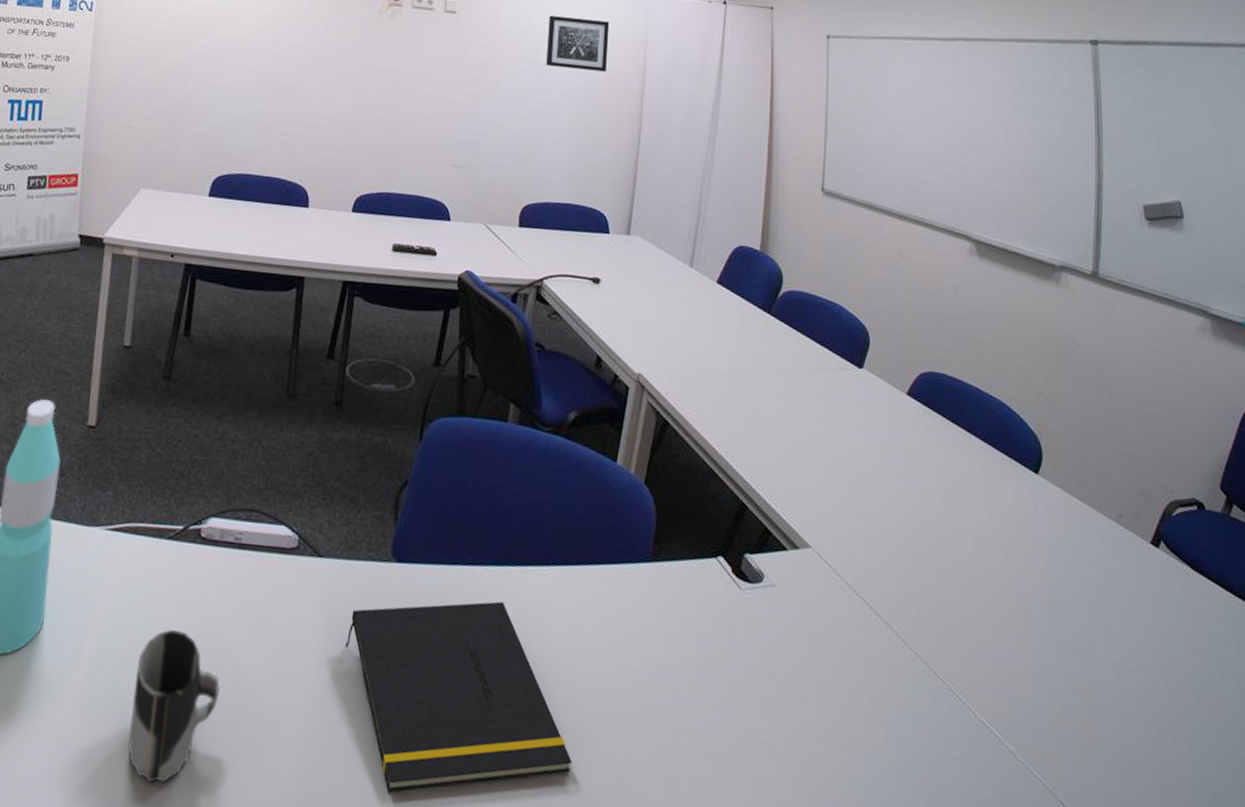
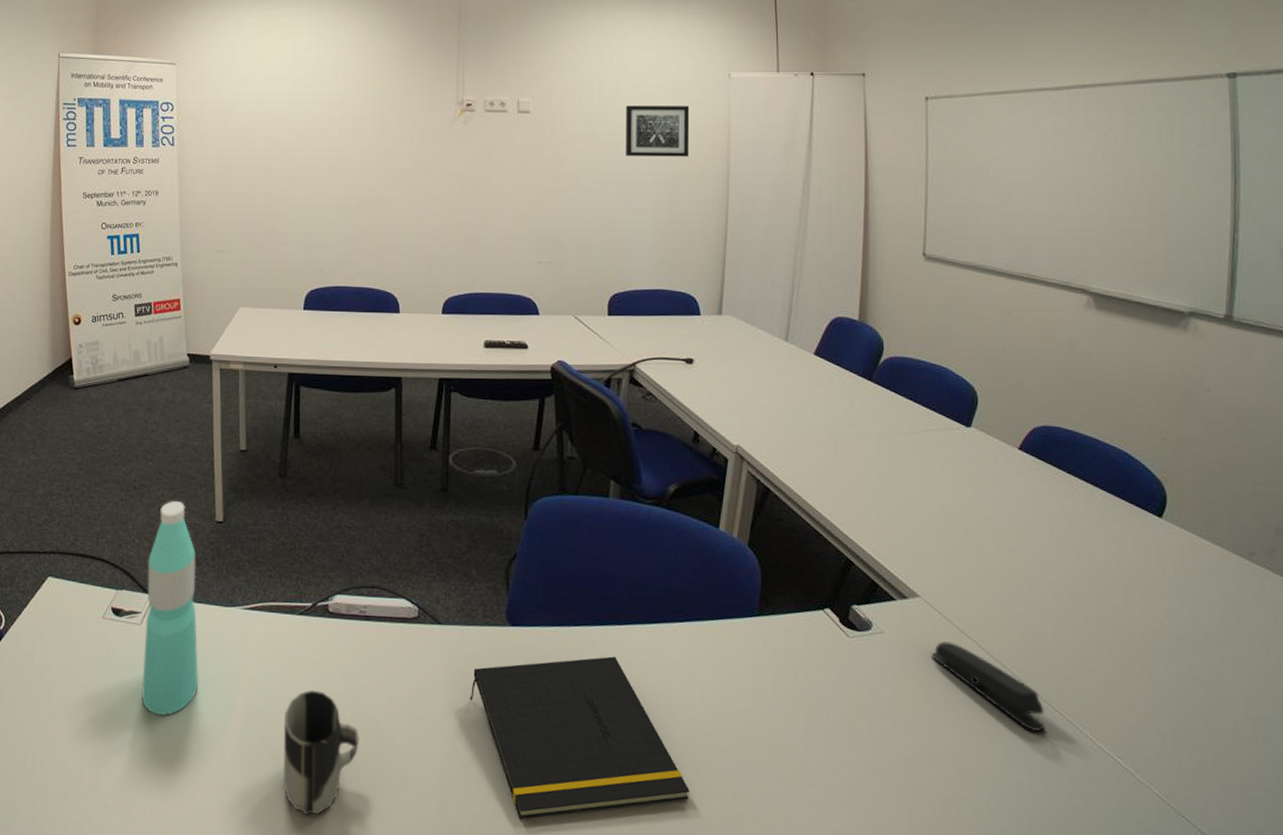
stapler: none [821,598,929,703] -> present [932,641,1045,733]

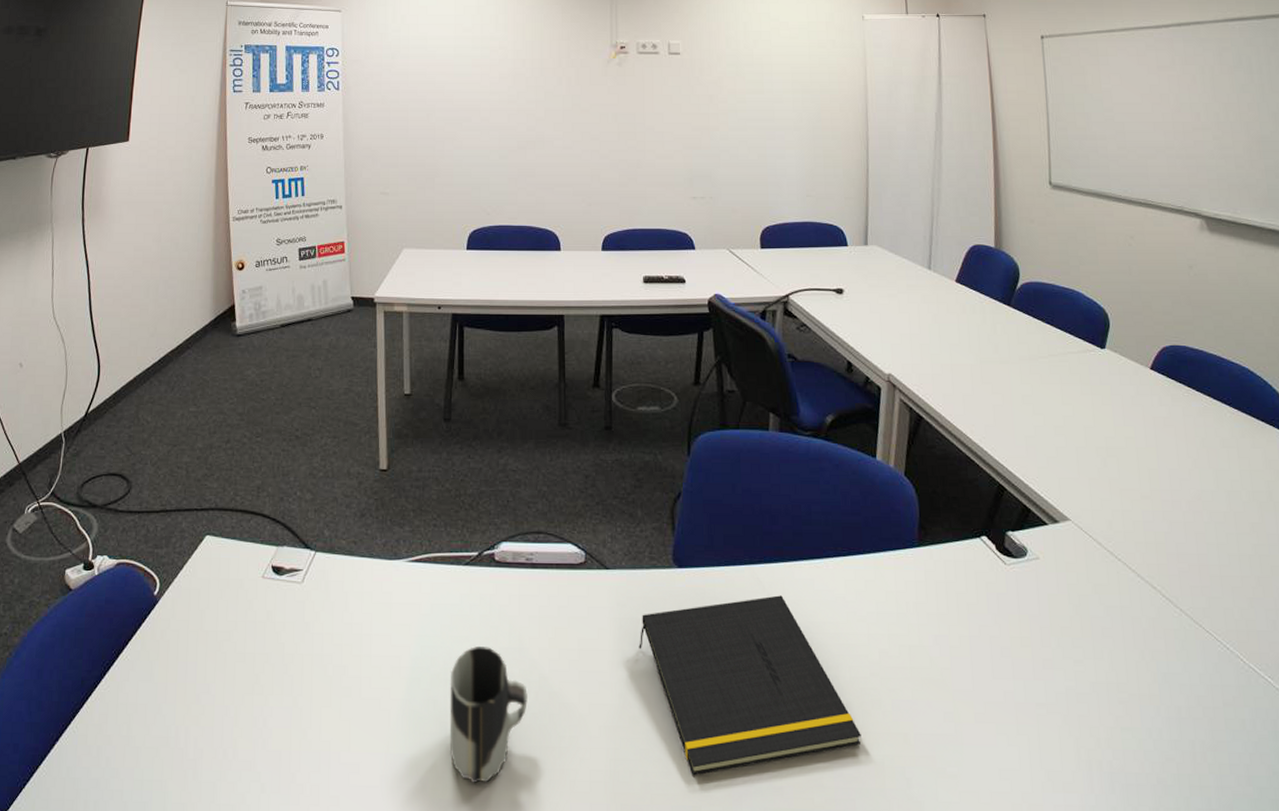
water bottle: present [142,501,199,715] -> none [302,450,362,681]
wall art: present [626,106,690,157] -> none [769,46,830,94]
stapler: present [932,641,1045,733] -> none [1085,565,1198,655]

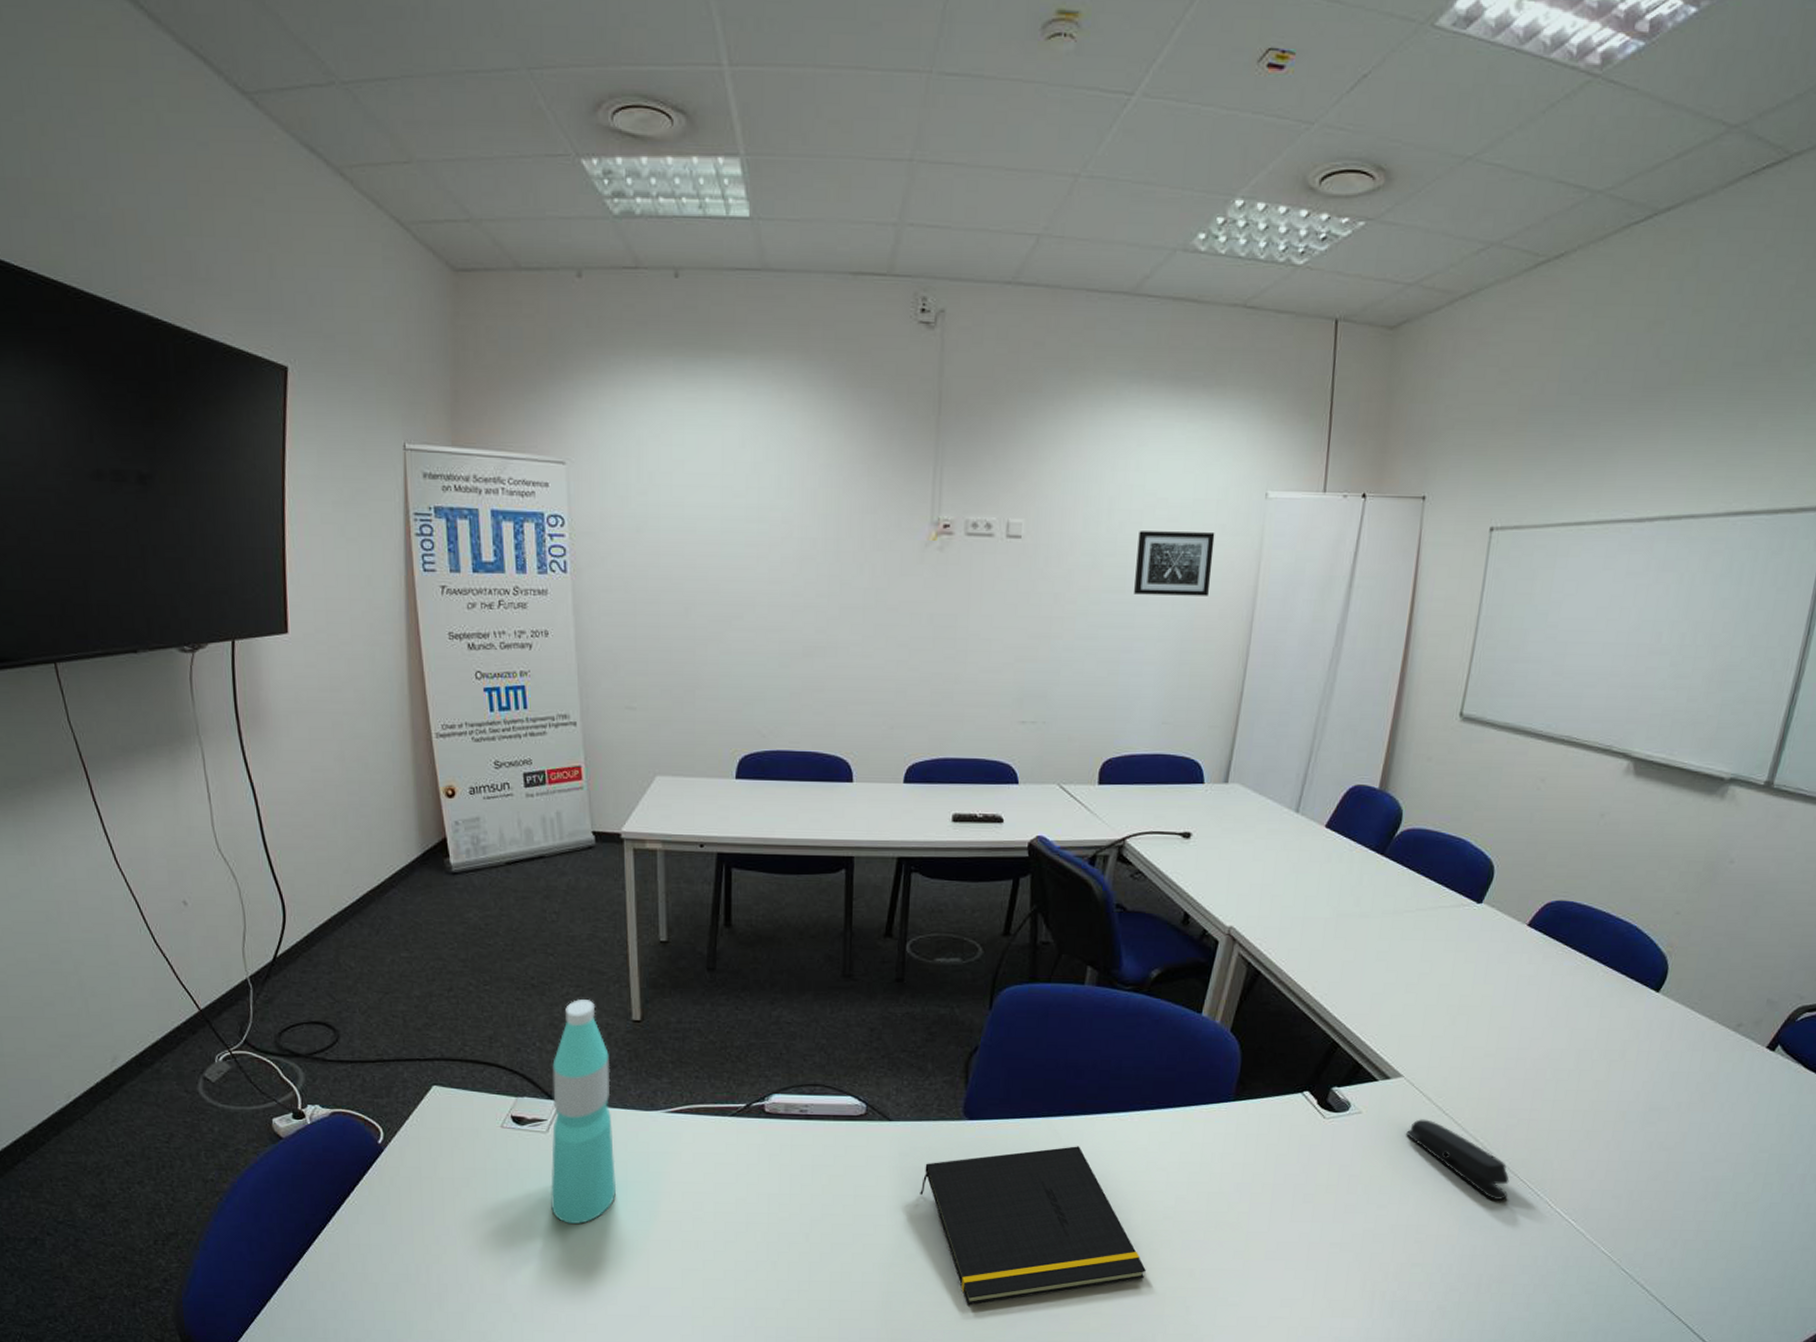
water bottle: none [302,450,362,681] -> present [550,999,617,1224]
cup: present [449,646,528,784] -> none [713,1193,798,1313]
wall art: none [769,46,830,94] -> present [1134,531,1215,596]
stapler: none [1085,565,1198,655] -> present [1406,1119,1510,1201]

